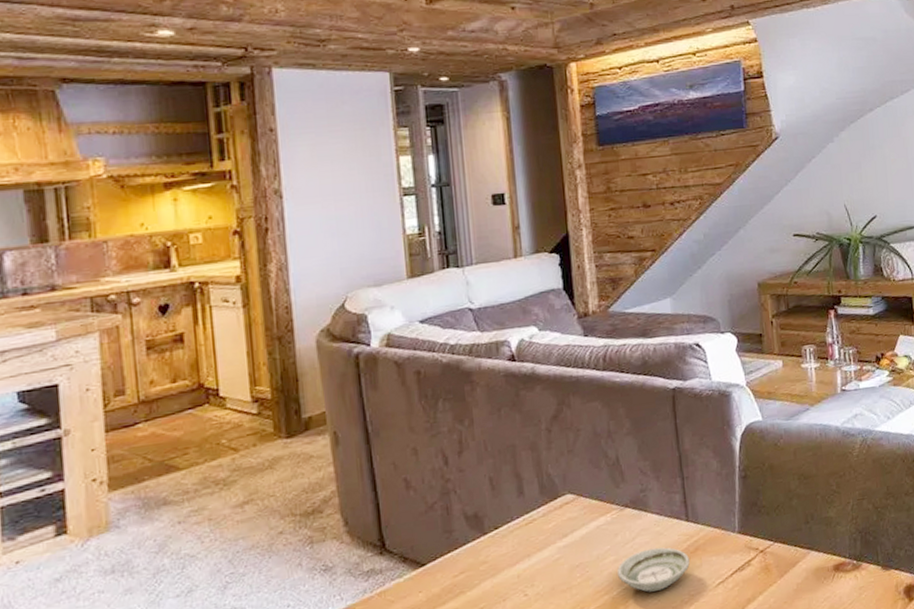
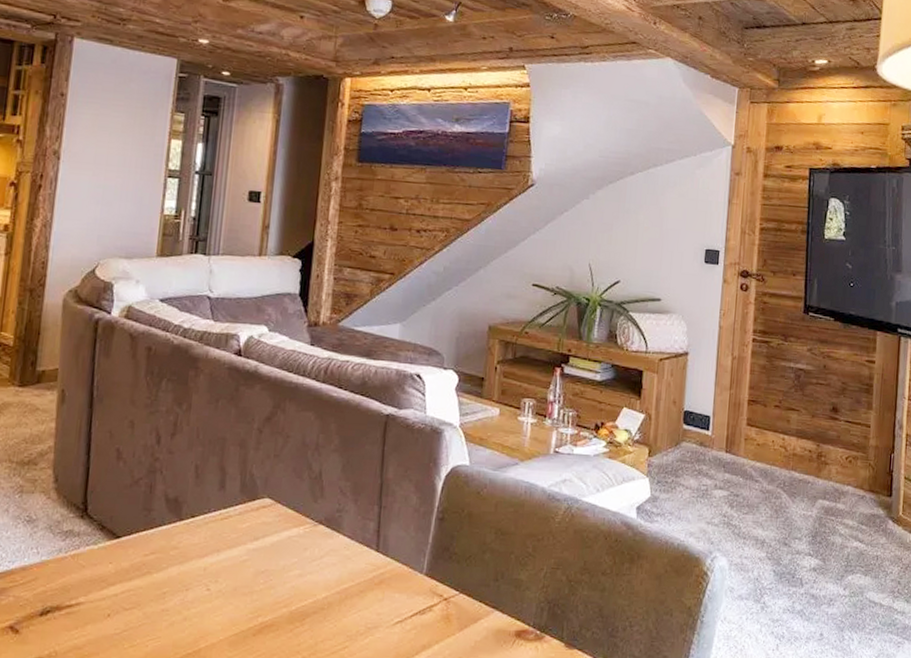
saucer: present [617,547,690,593] -> none [300,570,373,615]

